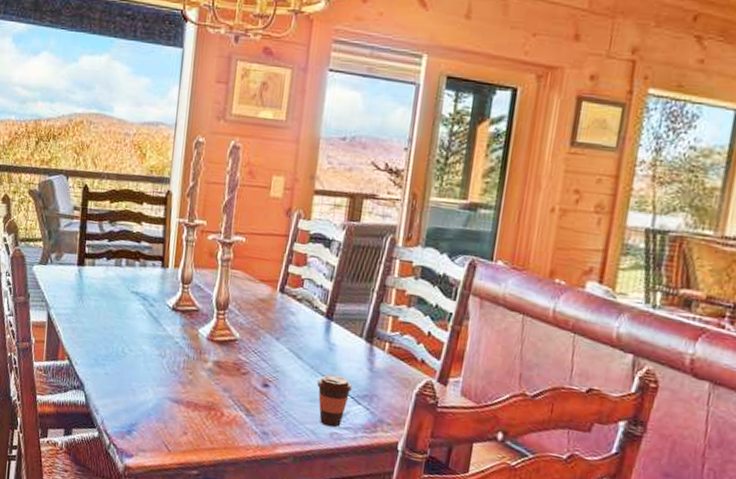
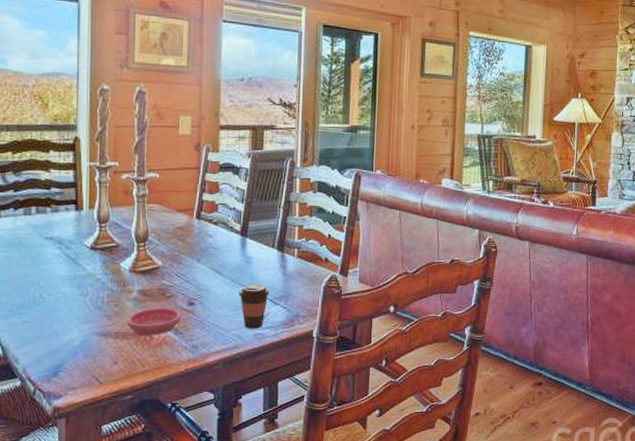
saucer: none [200,382,255,413] -> present [127,308,182,336]

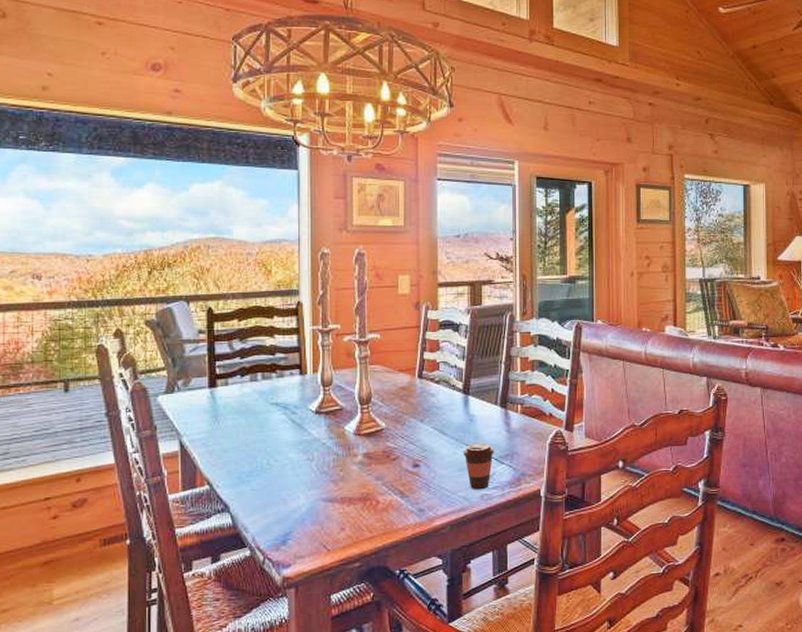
saucer: present [127,308,182,336] -> none [353,471,407,500]

